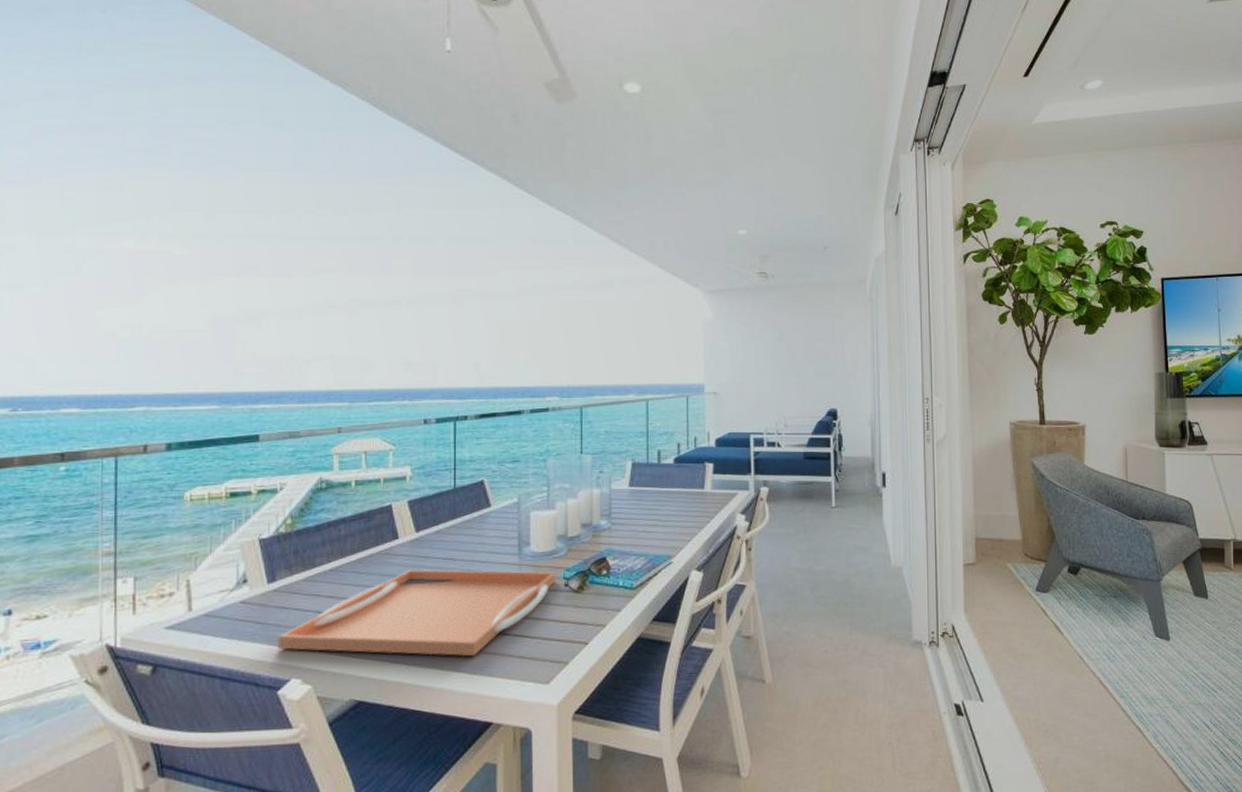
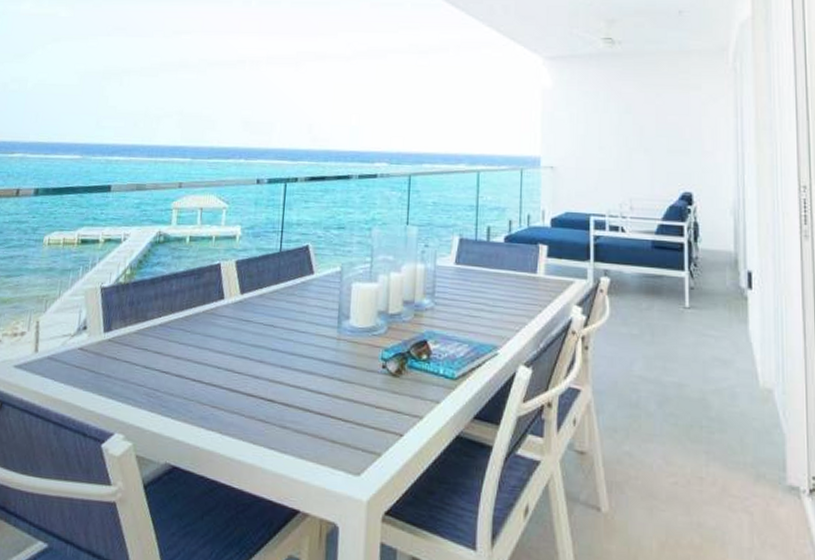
serving tray: present [278,568,555,657] -> none [107,333,373,434]

